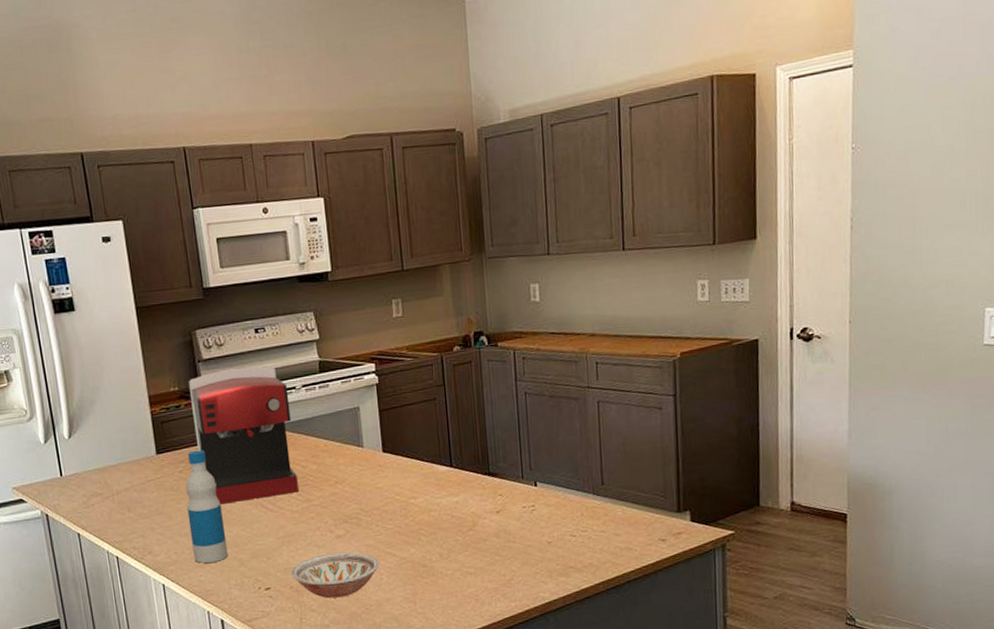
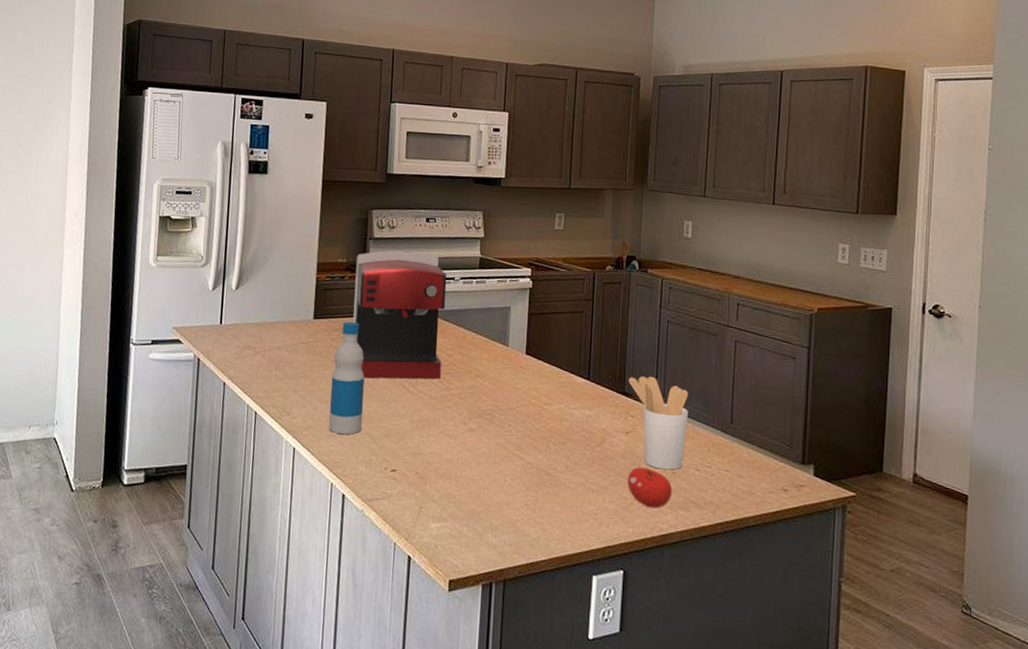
bowl: present [291,552,380,599] -> none [419,445,506,493]
utensil holder: none [492,452,558,542] -> present [629,376,689,470]
fruit: none [504,542,551,580] -> present [627,467,673,509]

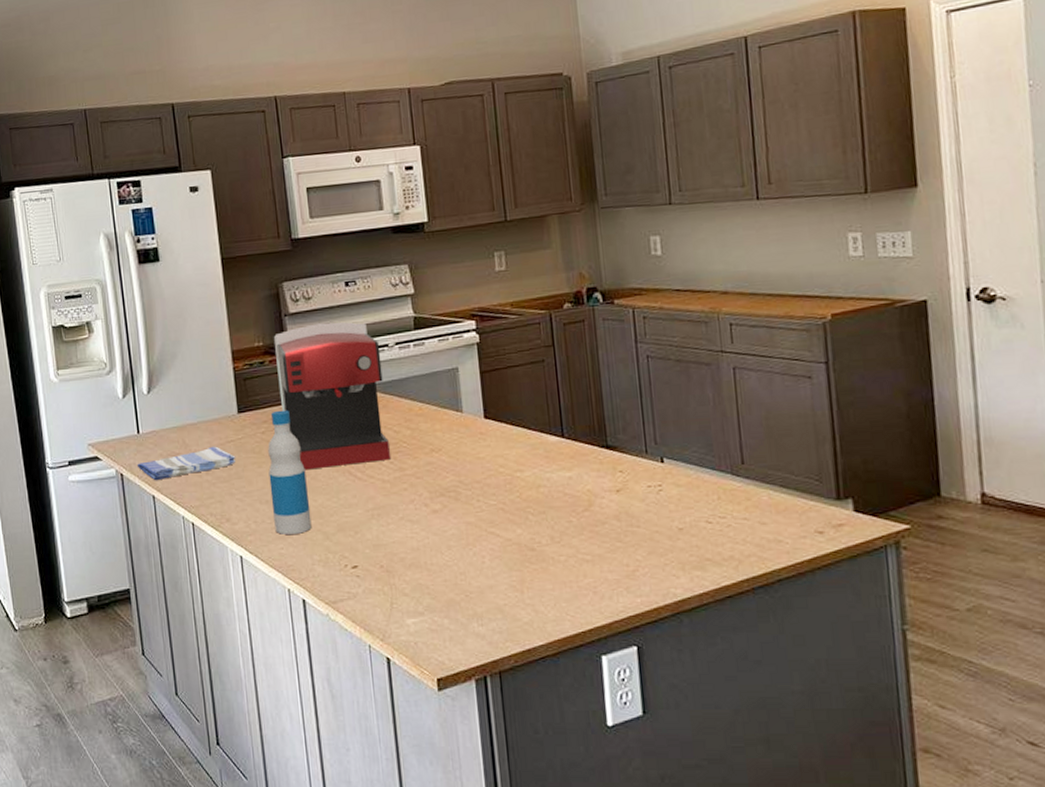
dish towel: none [214,345,305,370] -> present [136,446,236,481]
fruit: present [627,467,673,509] -> none [626,528,683,573]
utensil holder: present [629,376,689,470] -> none [610,423,690,527]

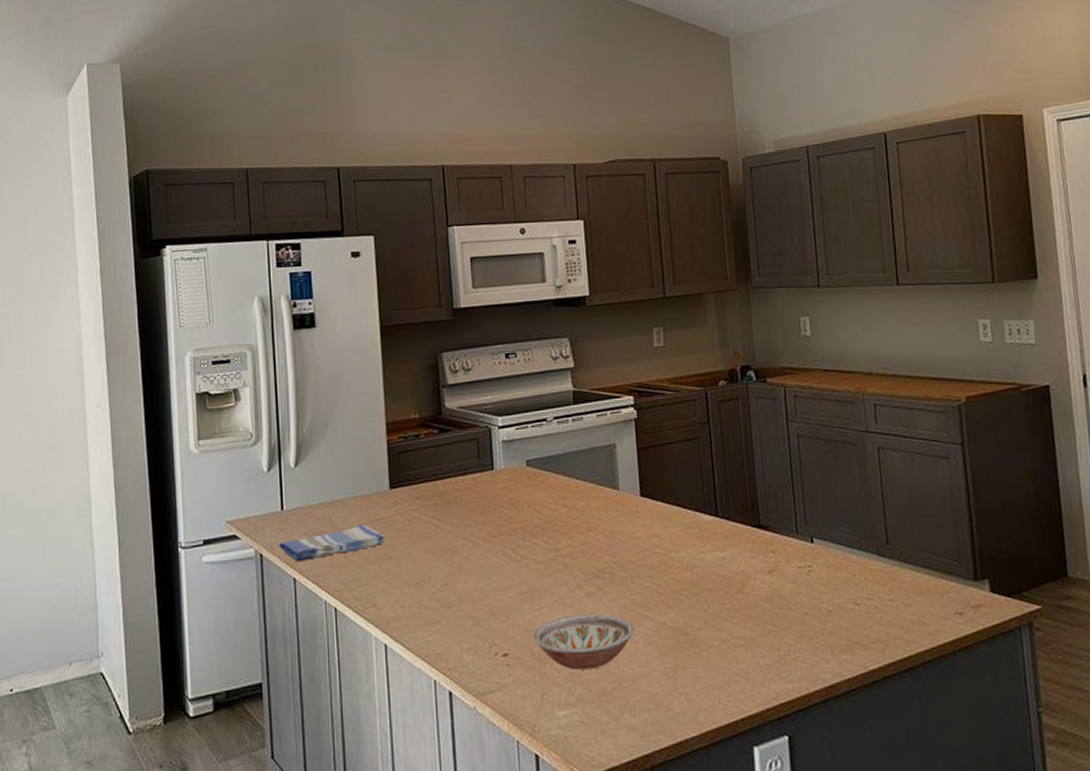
bottle: present [268,410,312,534] -> none [419,485,462,620]
coffee maker: present [273,322,392,470] -> none [430,394,547,550]
bowl: none [381,529,481,582] -> present [533,613,635,670]

